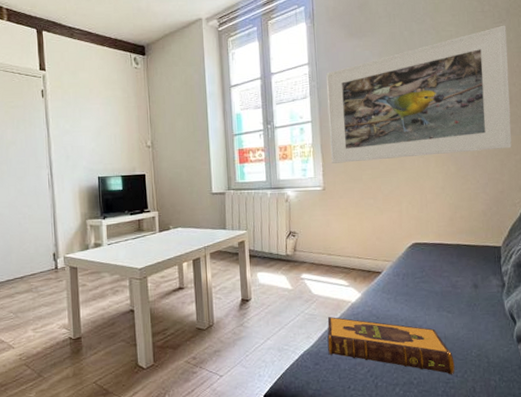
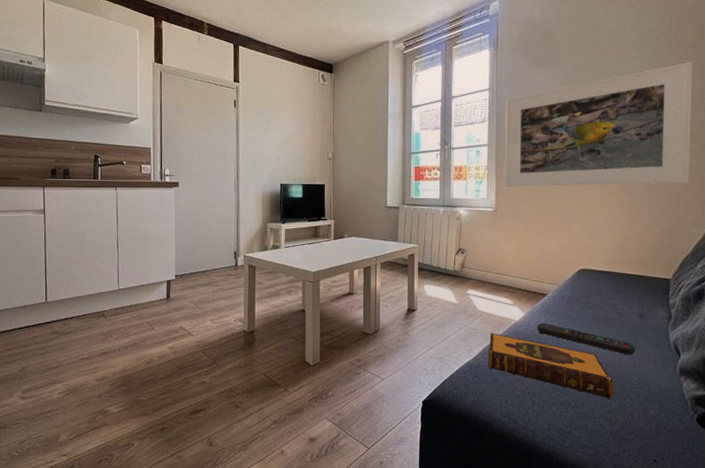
remote control: none [374,302,473,328] -> present [537,323,636,355]

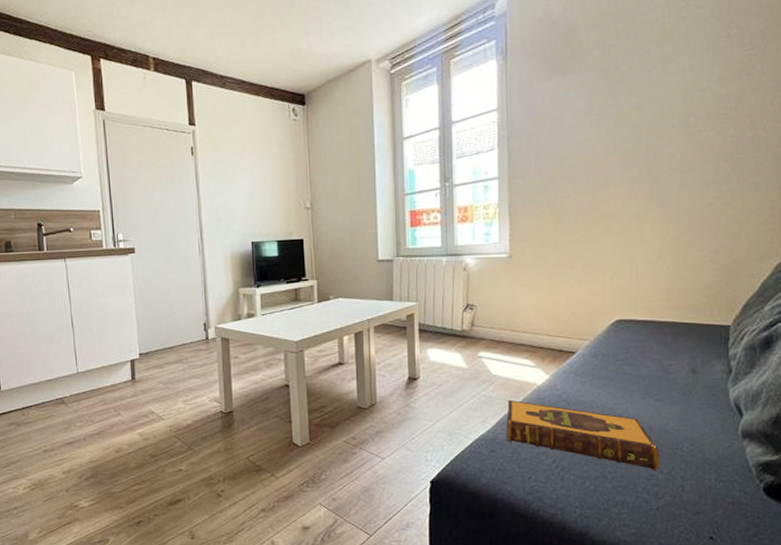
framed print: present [504,61,692,187] -> none [519,52,759,227]
remote control: present [537,323,636,355] -> none [565,386,687,418]

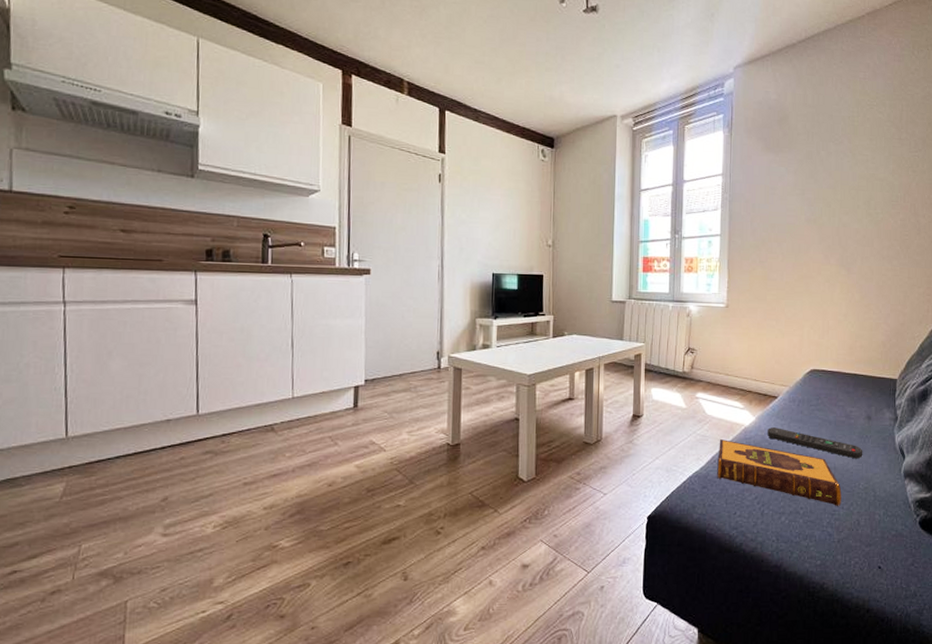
remote control: none [565,386,687,418] -> present [767,427,863,459]

